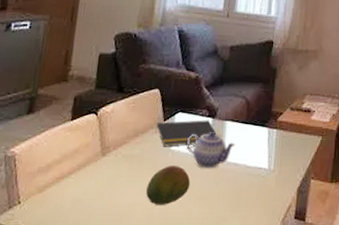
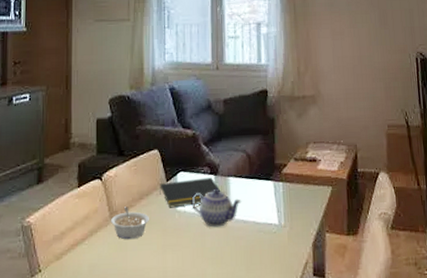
legume: none [101,143,142,176] -> present [110,206,149,240]
fruit: present [146,165,191,205] -> none [158,225,201,268]

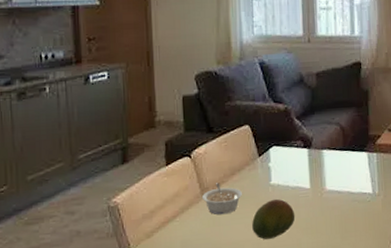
fruit: none [158,225,201,268] -> present [252,198,296,240]
notepad: present [160,177,221,208] -> none [252,151,315,182]
teapot: present [191,188,242,228] -> none [285,161,336,199]

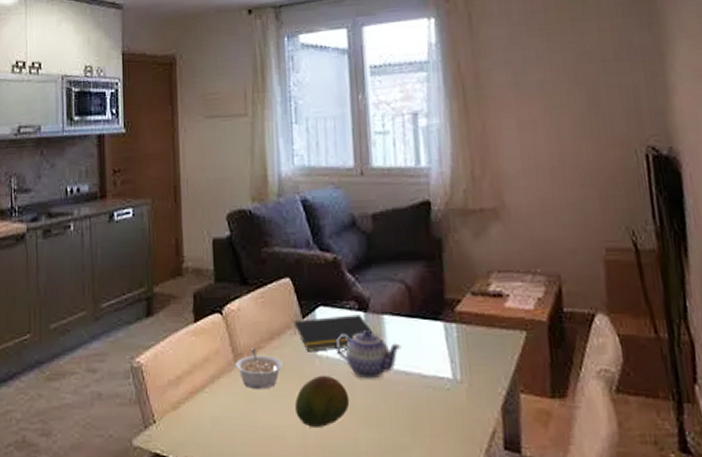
notepad: none [252,151,315,182] -> present [294,314,373,352]
teapot: none [285,161,336,199] -> present [335,329,402,379]

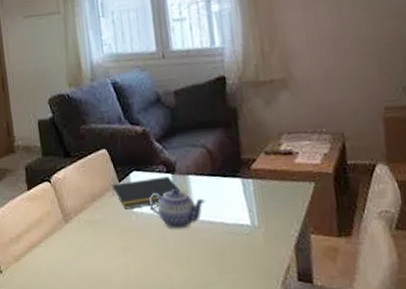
legume: present [234,348,283,390] -> none [64,209,105,242]
fruit: present [295,375,350,427] -> none [117,227,164,270]

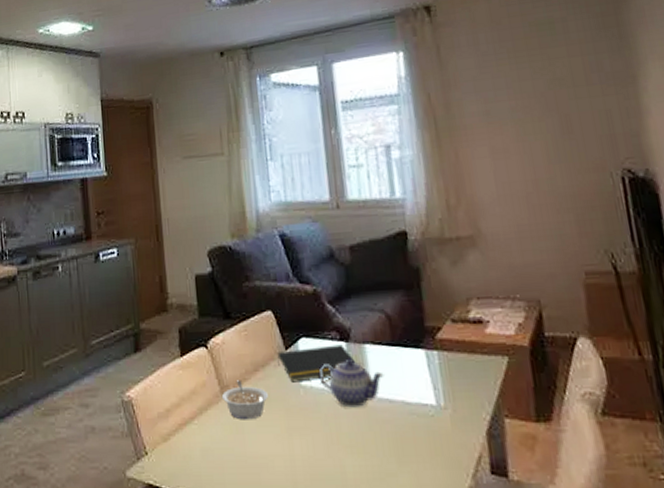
legume: none [64,209,105,242] -> present [221,380,268,420]

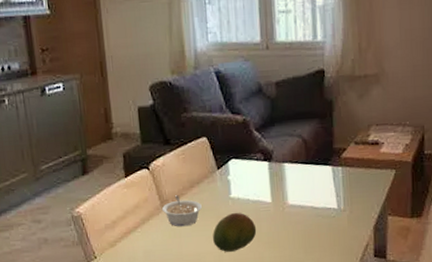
notepad: present [277,344,356,383] -> none [210,164,276,196]
fruit: none [282,404,336,456] -> present [213,212,257,252]
teapot: present [318,358,384,408] -> none [245,174,298,213]

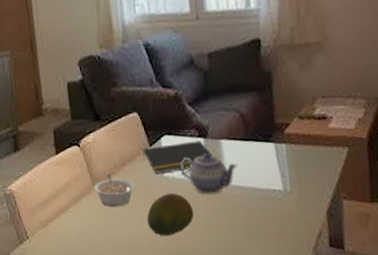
notepad: none [210,164,276,196] -> present [142,140,213,174]
teapot: none [245,174,298,213] -> present [179,152,238,195]

